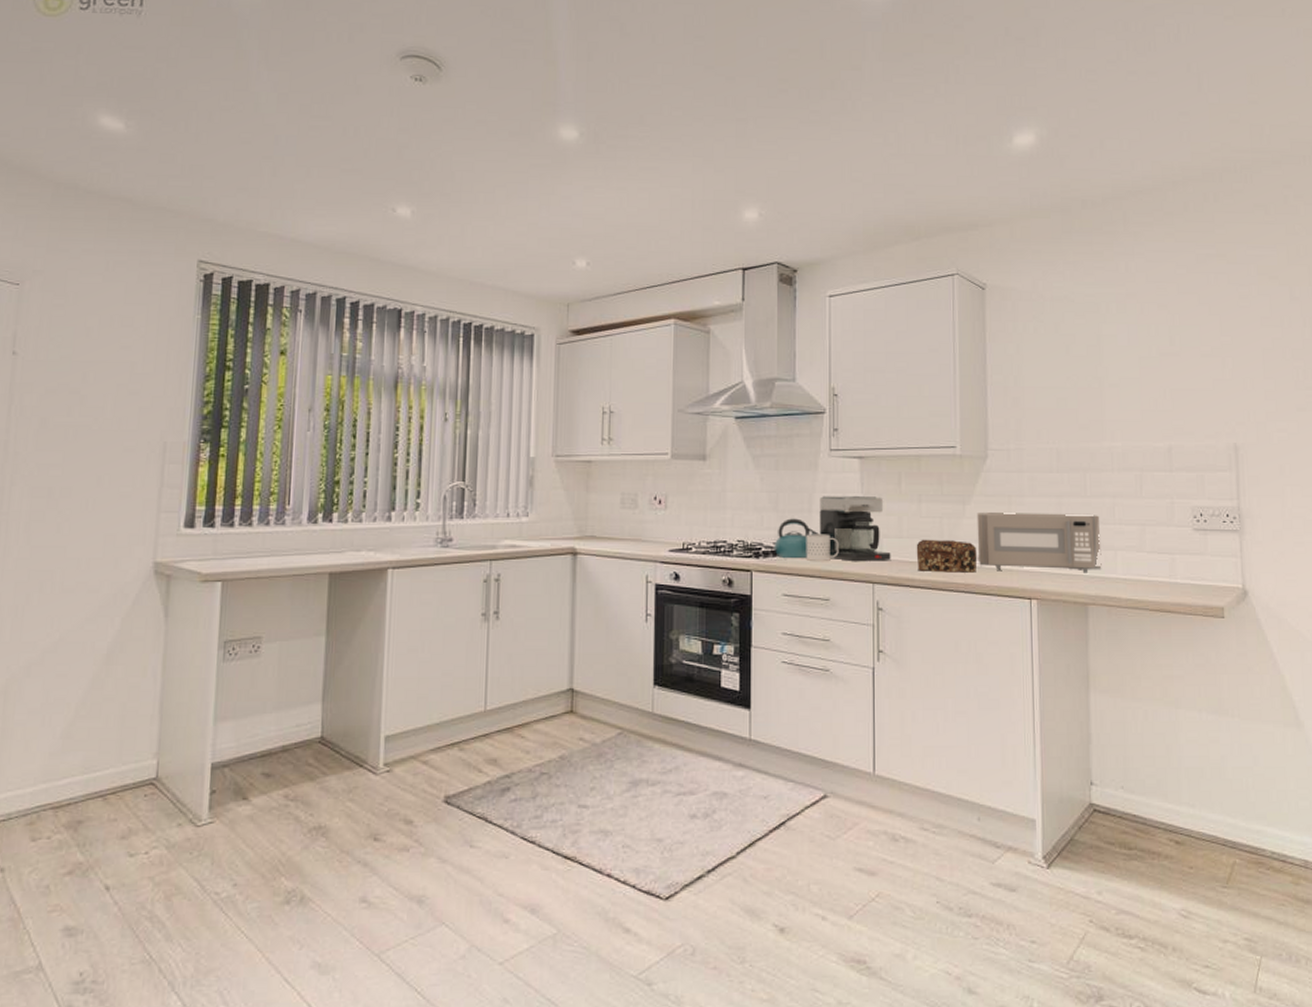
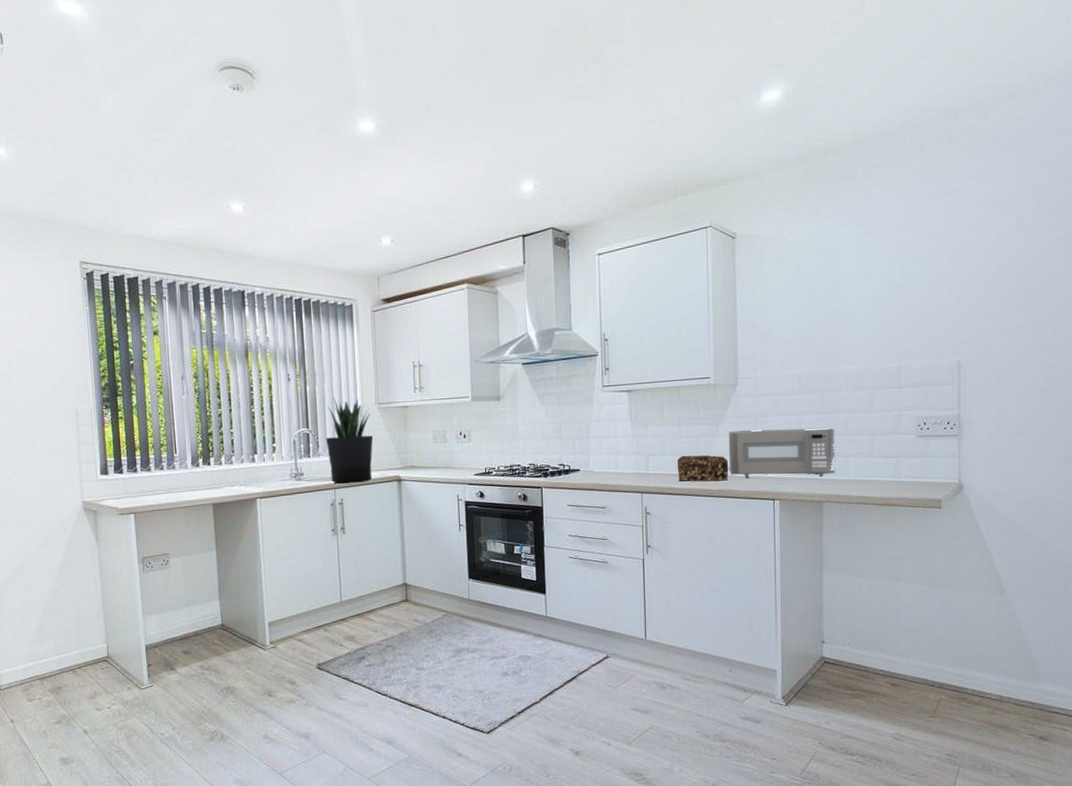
planter: none [485,444,546,555] -> present [325,396,374,484]
kettle: present [774,518,819,558] -> none [559,444,596,476]
mug: present [806,534,839,562] -> none [585,455,613,478]
coffee maker: present [819,496,891,562] -> none [595,423,656,477]

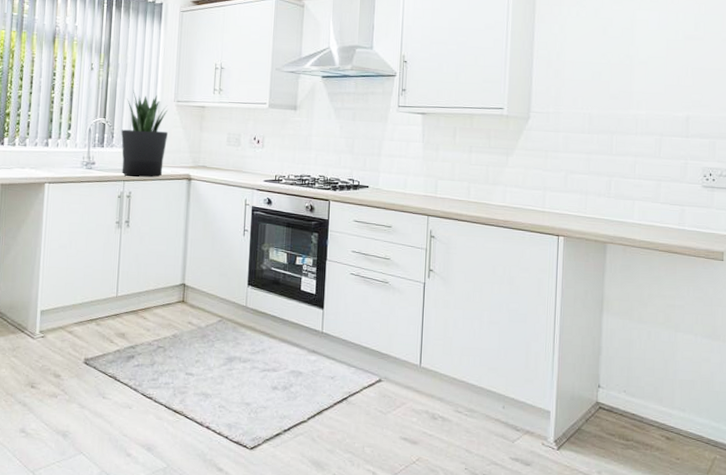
bread loaf: present [677,455,729,482] -> none [465,182,516,212]
microwave: present [728,428,836,478] -> none [516,163,622,217]

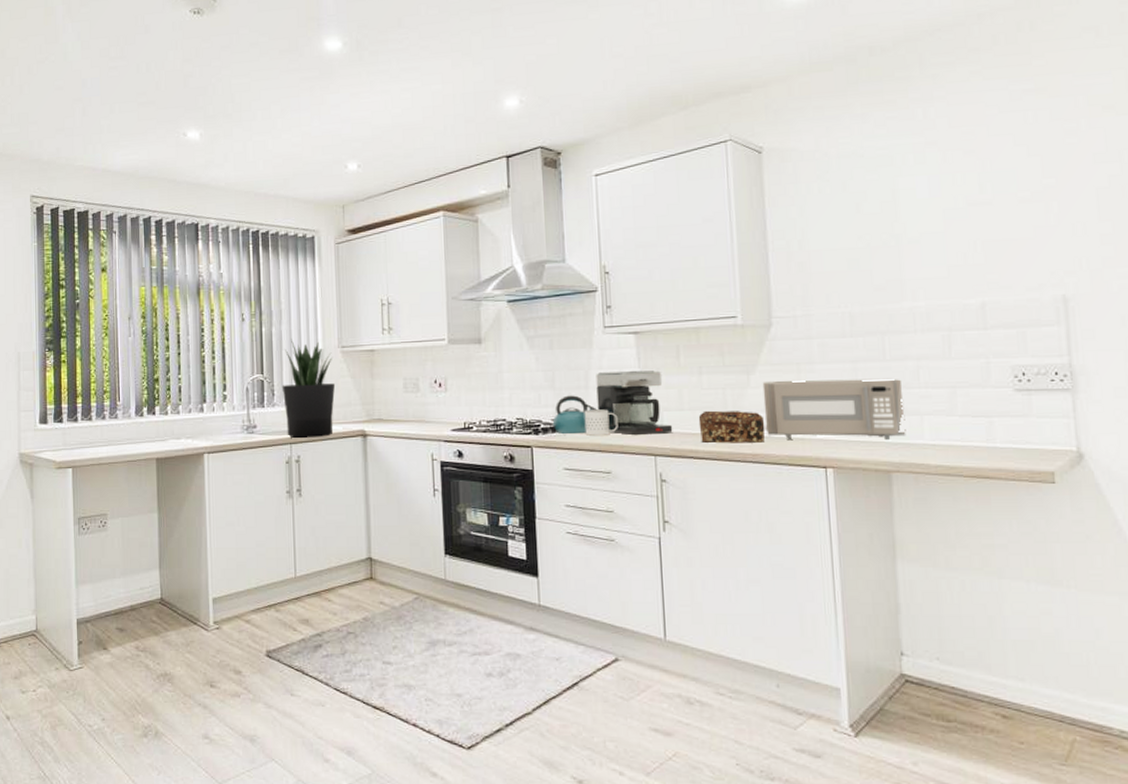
kettle: none [348,160,386,192] -> present [552,395,598,434]
mug: none [374,173,402,197] -> present [584,409,618,437]
coffee maker: none [386,143,444,199] -> present [596,371,673,436]
bread loaf: none [465,182,516,212] -> present [698,410,765,443]
microwave: none [516,163,622,217] -> present [762,378,906,440]

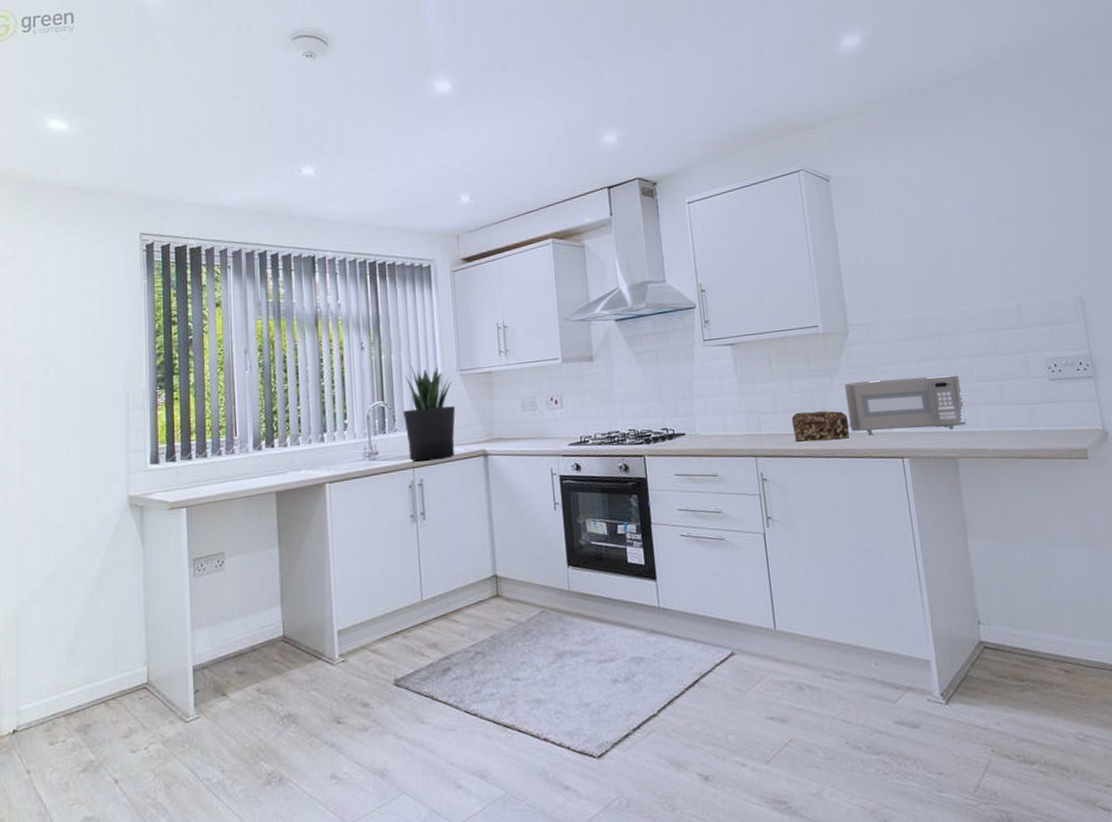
kettle: present [552,395,598,434] -> none [662,405,702,442]
mug: present [584,409,618,437] -> none [690,416,722,443]
coffee maker: present [596,371,673,436] -> none [698,378,770,440]

